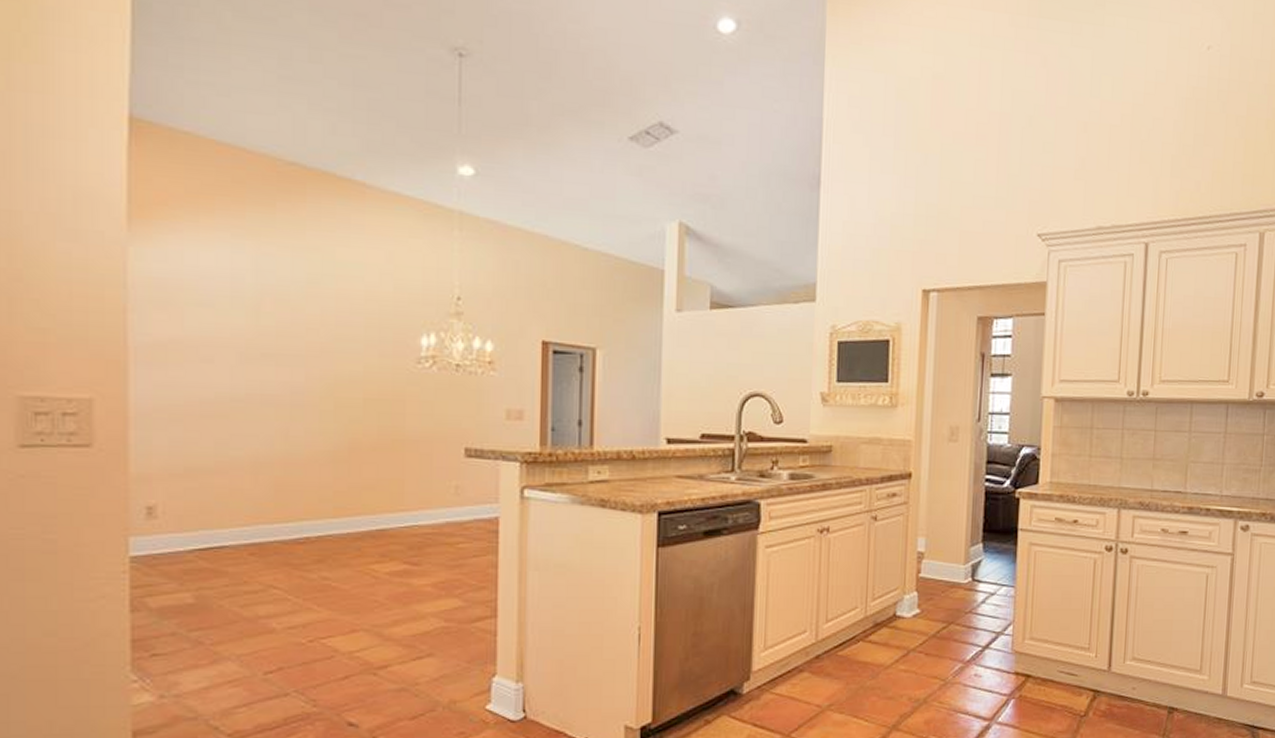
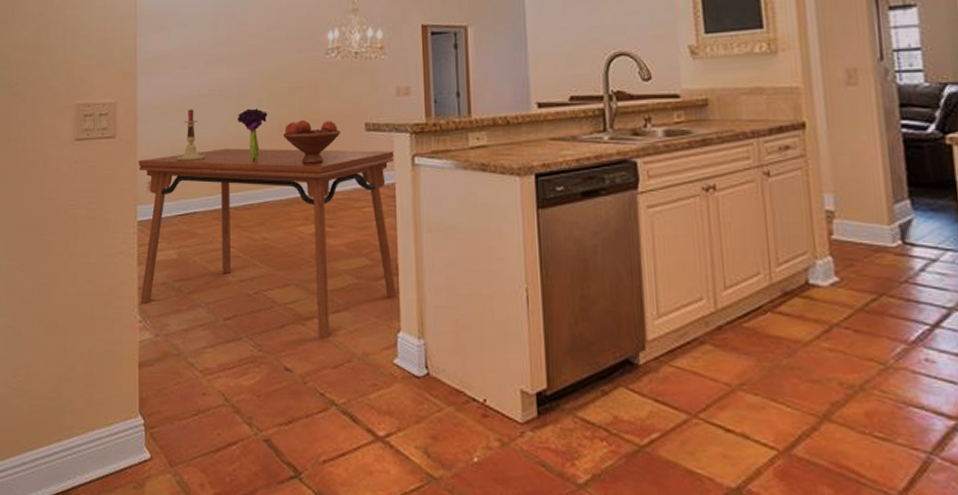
dining table: none [131,468,500,688] -> present [138,148,398,339]
candlestick: none [193,416,239,483] -> present [176,109,205,162]
bouquet: none [288,421,334,487] -> present [237,108,268,162]
fruit bowl: none [355,440,433,492] -> present [283,120,341,164]

